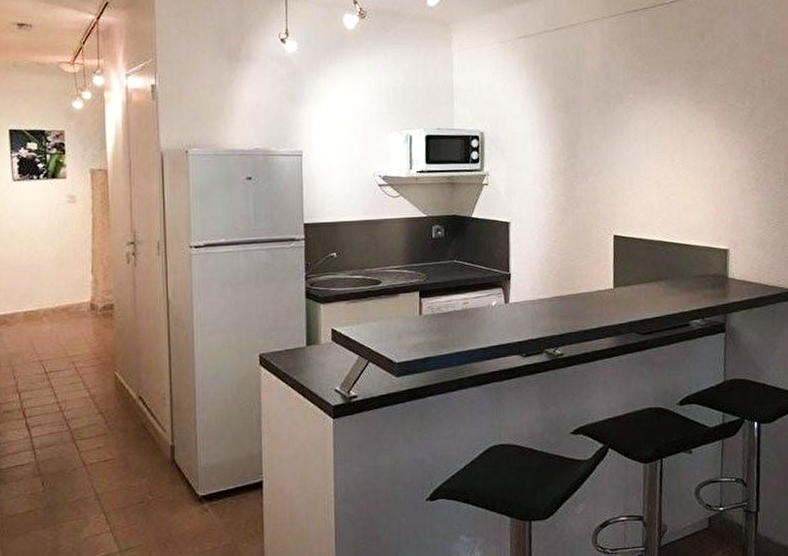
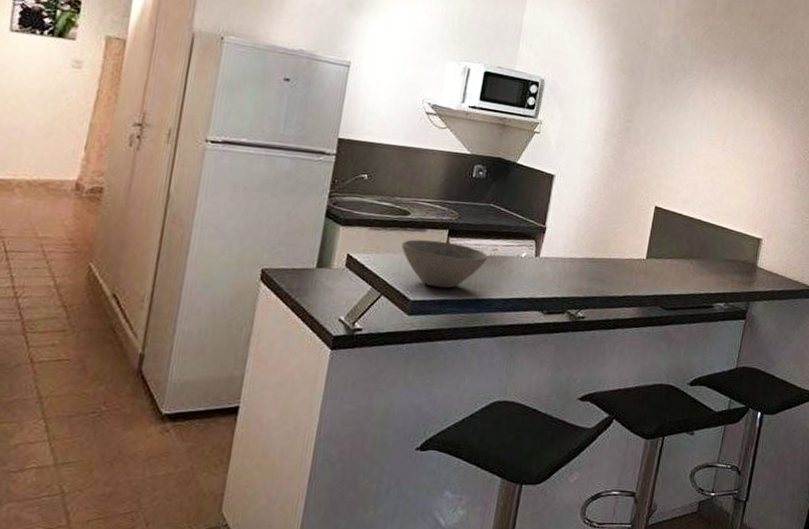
bowl: none [378,303,460,348] -> present [401,239,488,289]

